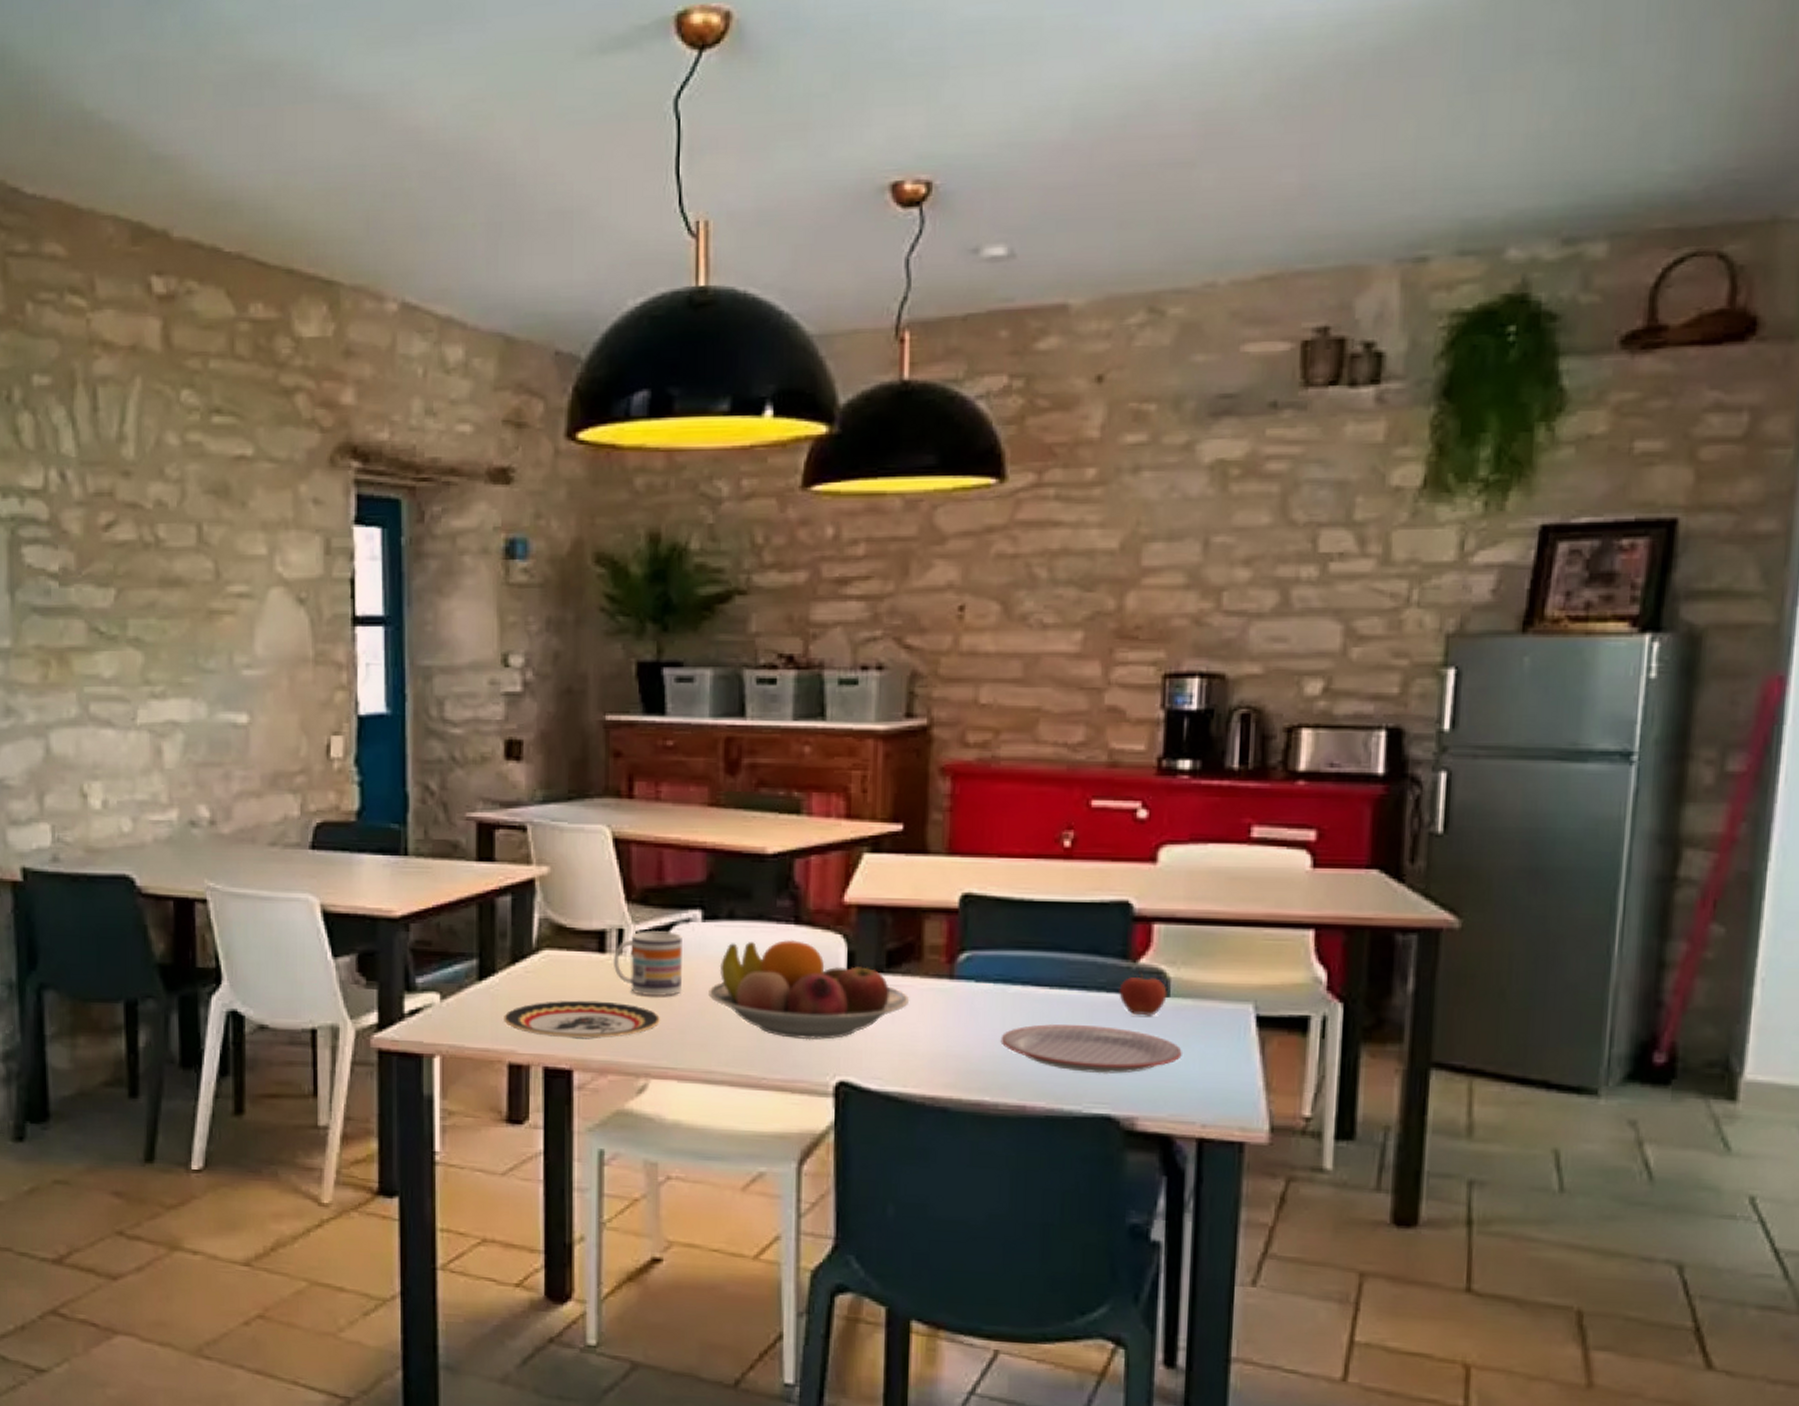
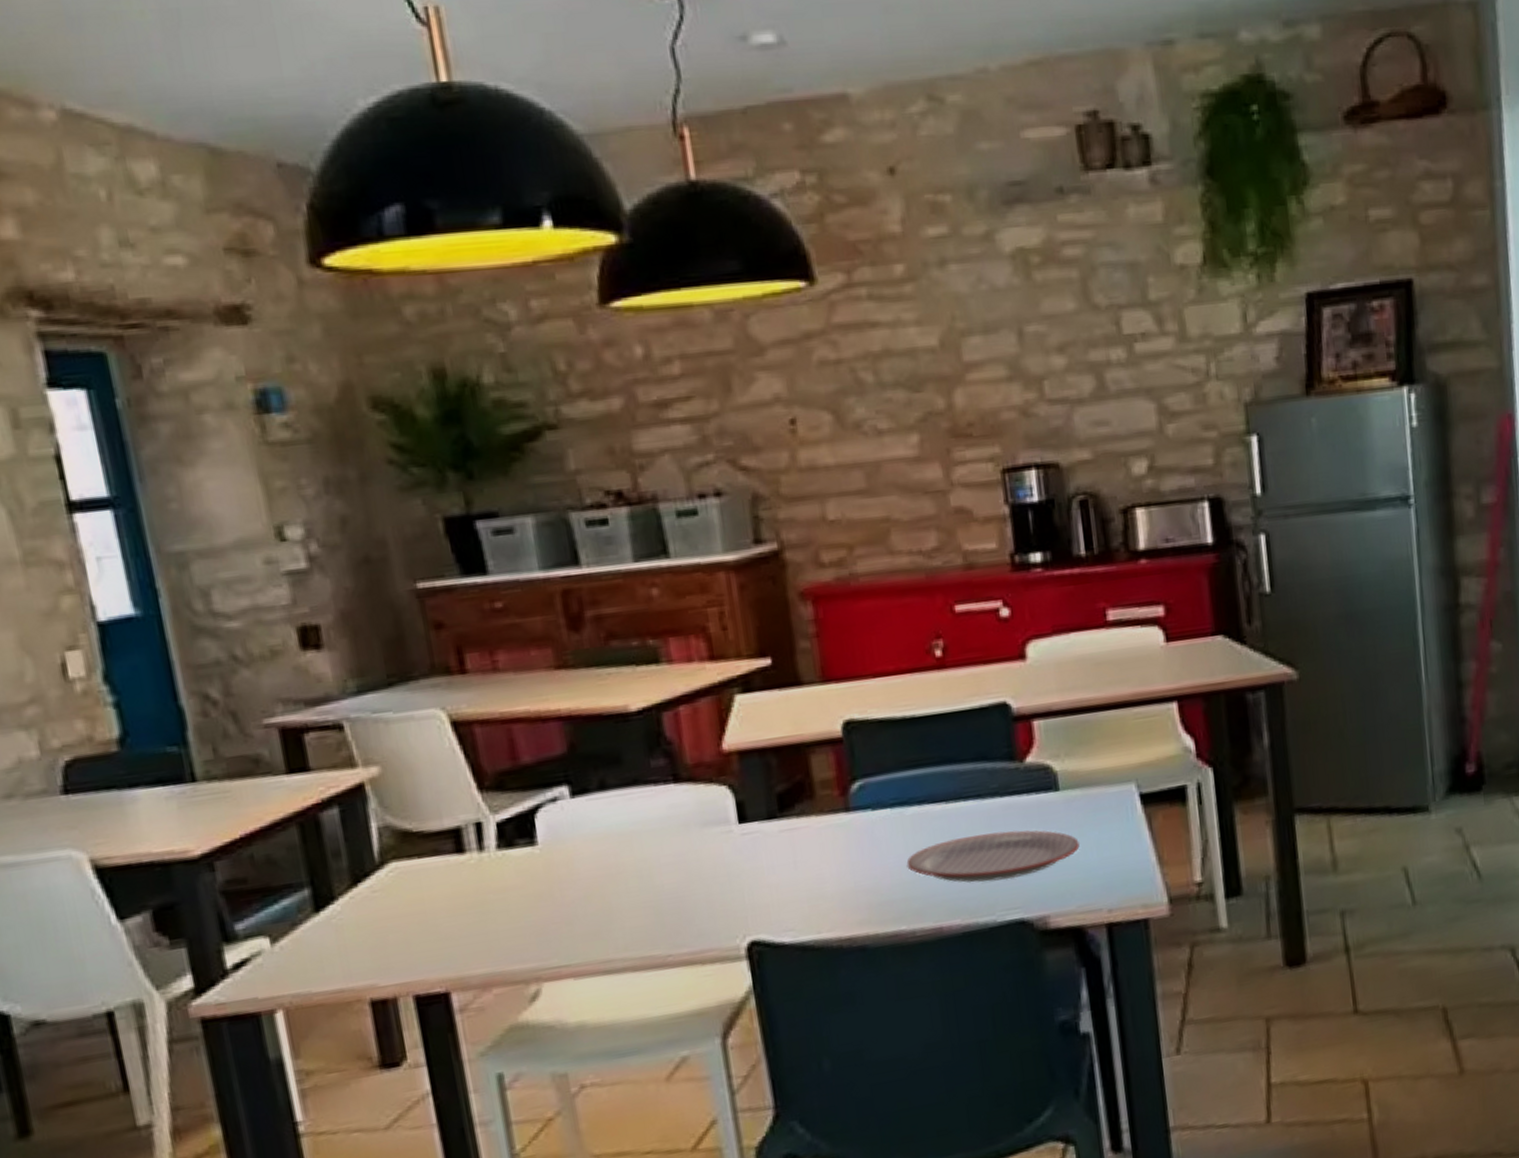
plate: present [504,1000,661,1039] -> none [354,905,543,961]
mug: present [613,931,683,997] -> none [474,815,562,893]
fruit bowl: present [709,940,910,1040] -> none [591,800,809,907]
apple: present [1119,970,1167,1016] -> none [1011,769,1057,814]

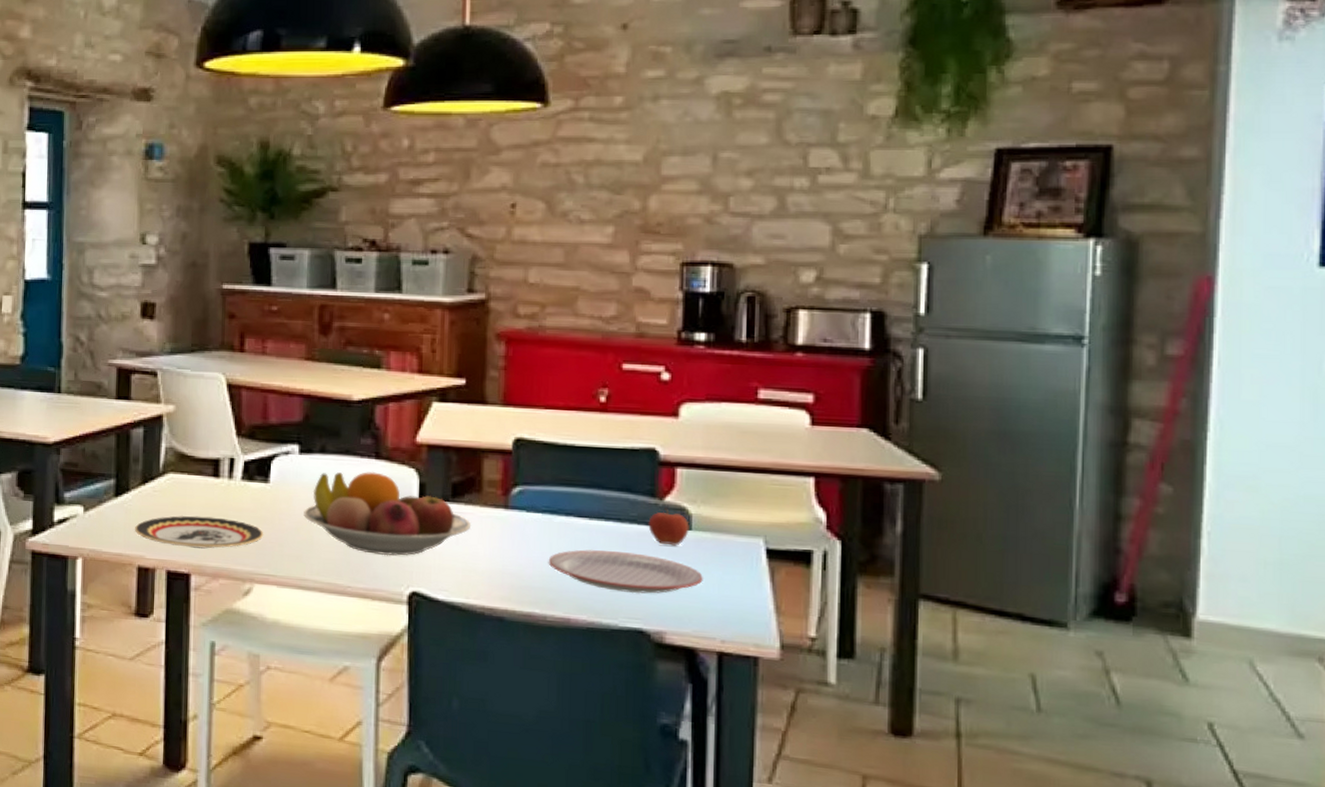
plate: none [354,905,543,961] -> present [135,516,264,549]
fruit bowl: none [591,800,809,907] -> present [304,472,472,556]
apple: none [1011,769,1057,814] -> present [648,507,689,546]

